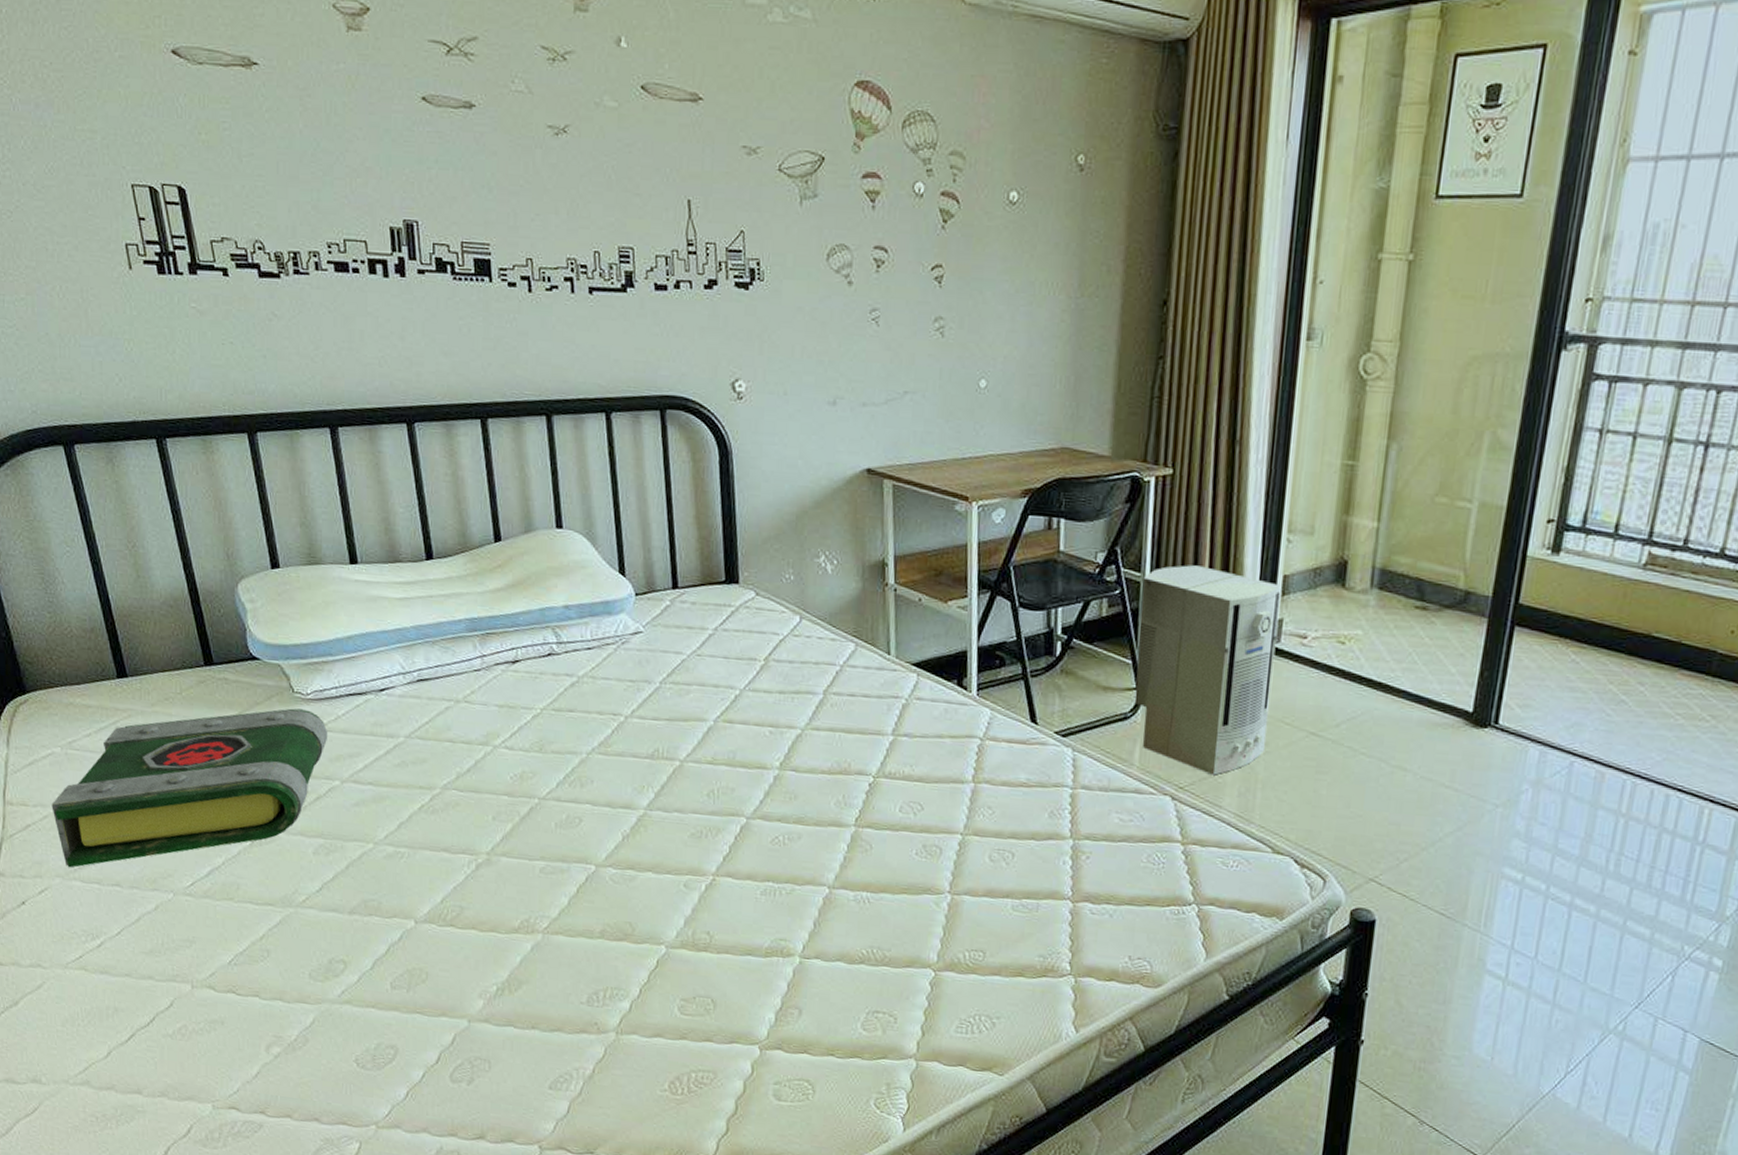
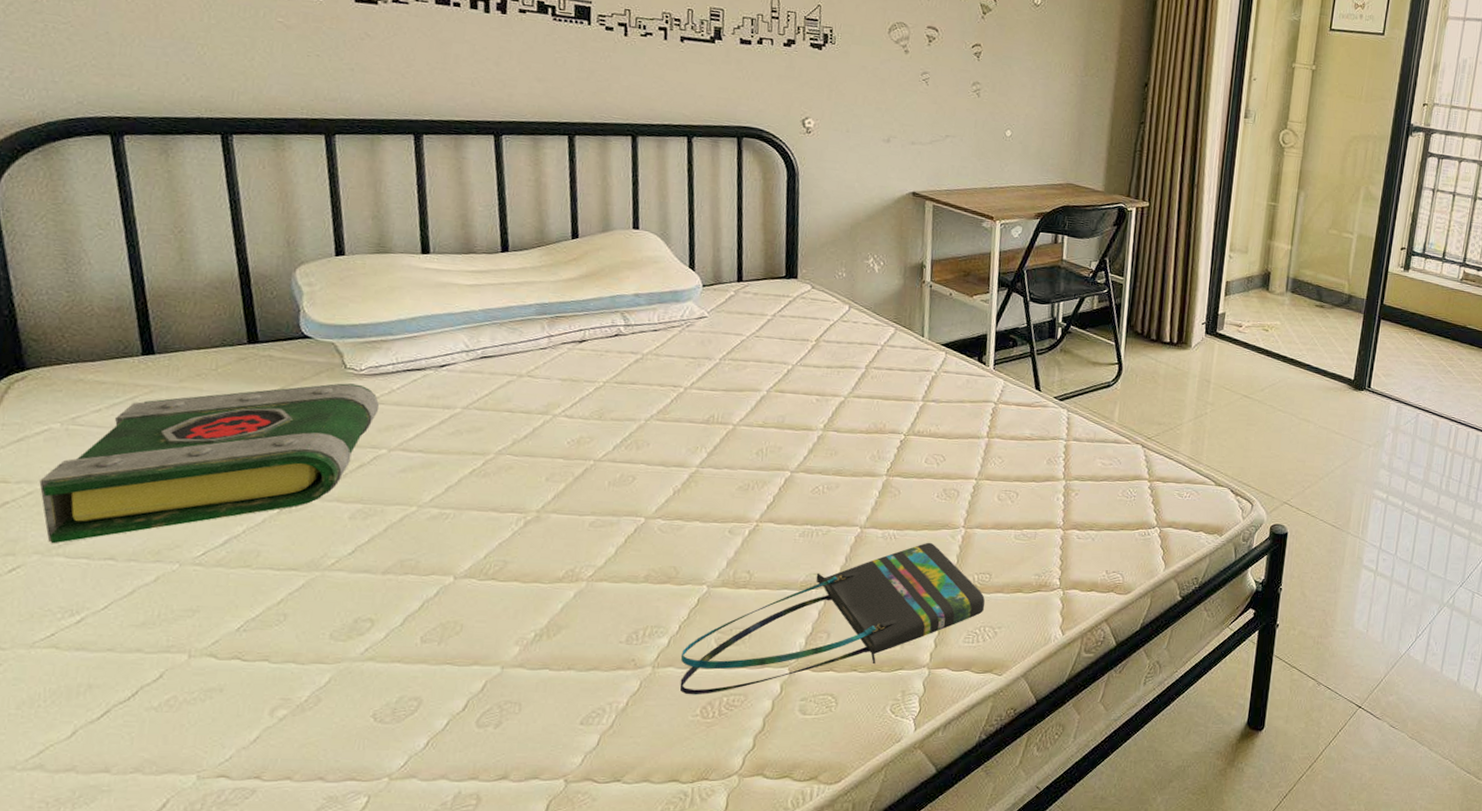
tote bag: none [644,909,980,1068] -> present [679,542,985,695]
air purifier: present [1134,565,1282,775] -> none [1116,272,1225,428]

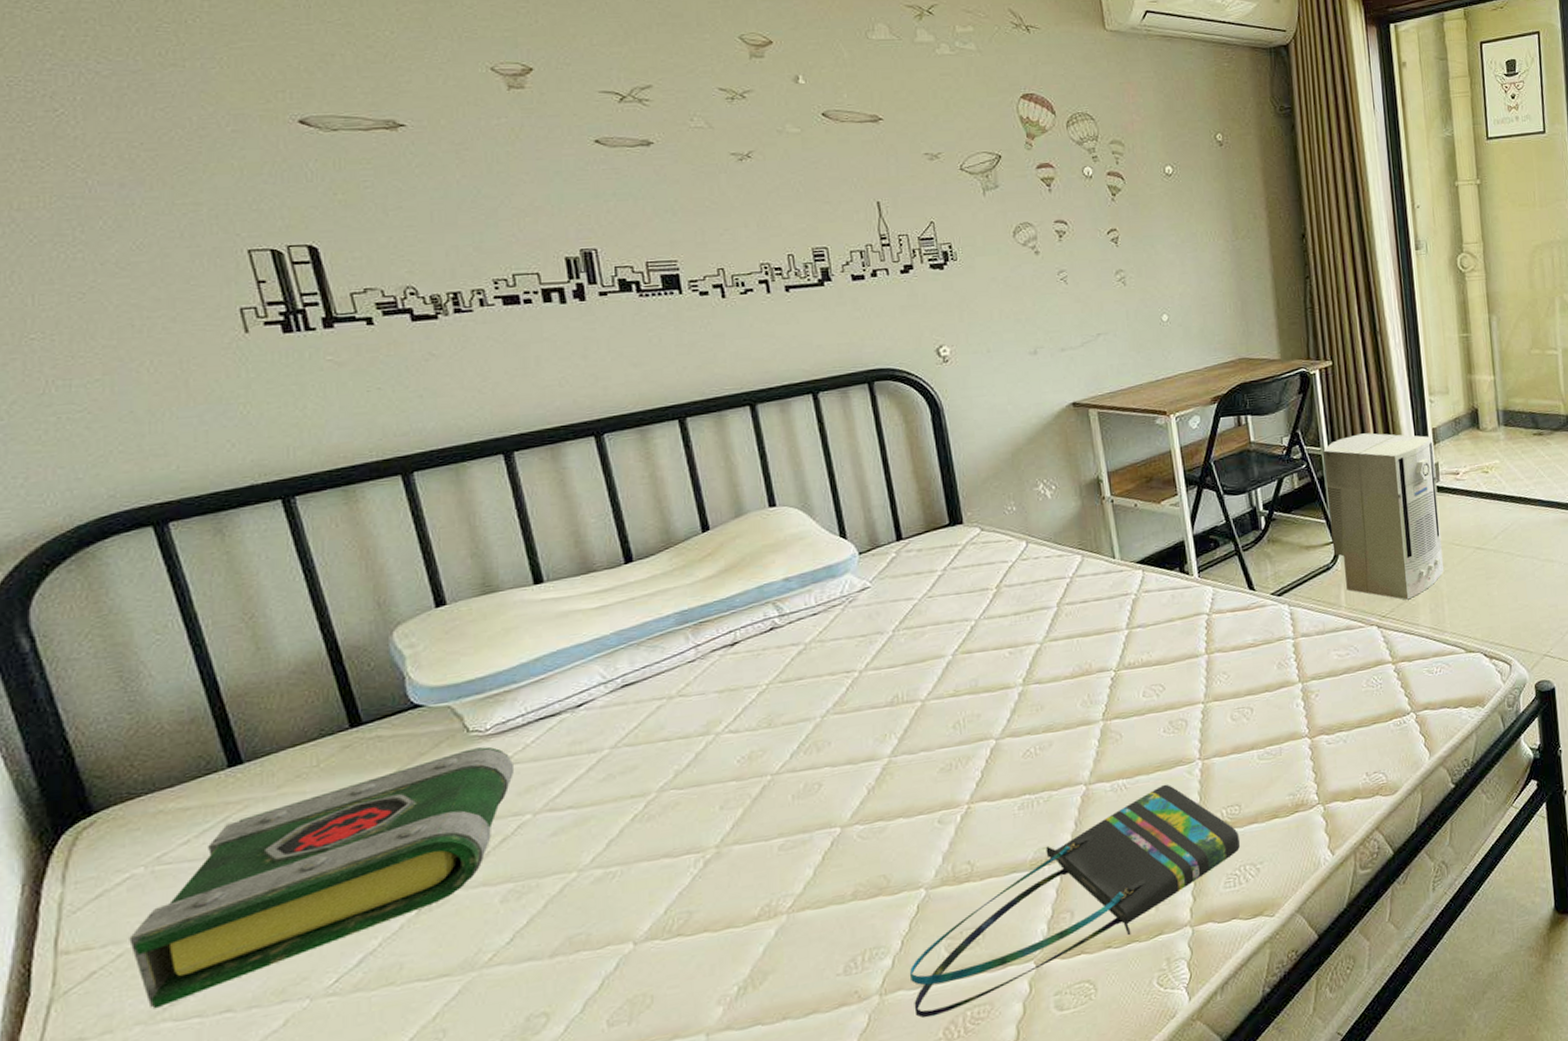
air purifier: none [1116,272,1225,428] -> present [1323,433,1444,600]

